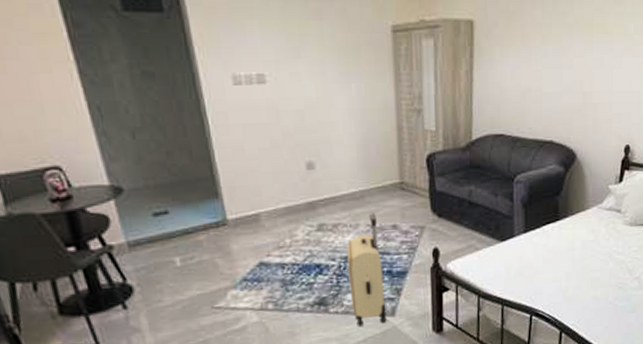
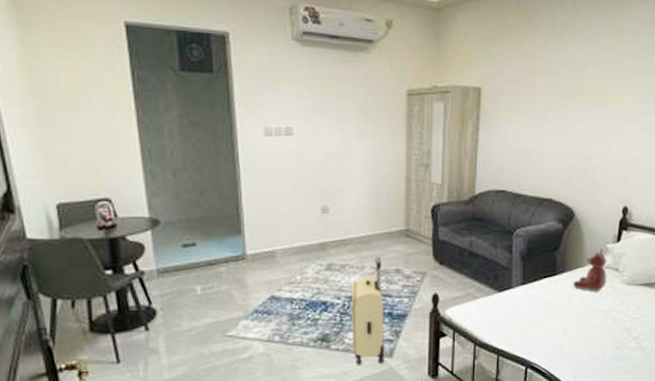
teddy bear: none [576,190,609,234] -> present [573,249,607,291]

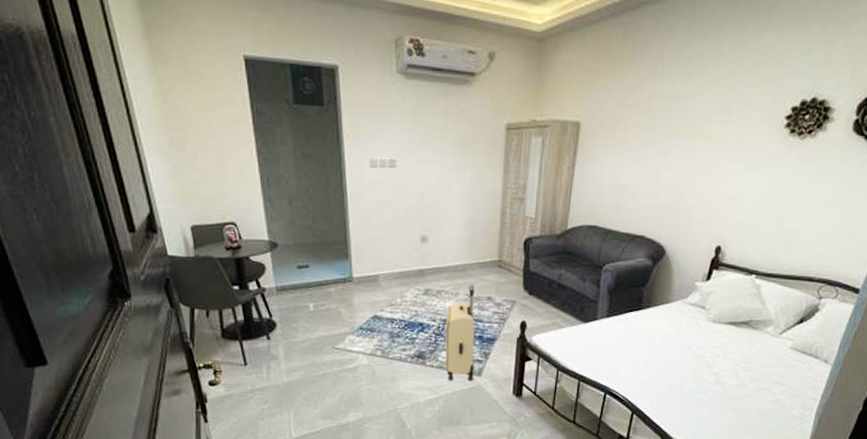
teddy bear: present [573,249,607,291] -> none [658,286,694,327]

